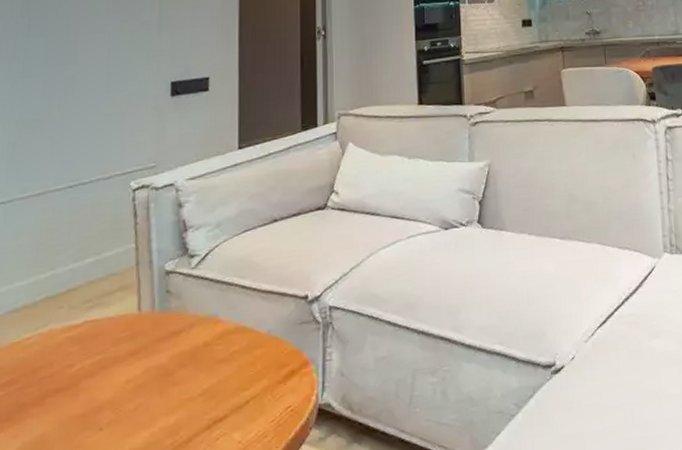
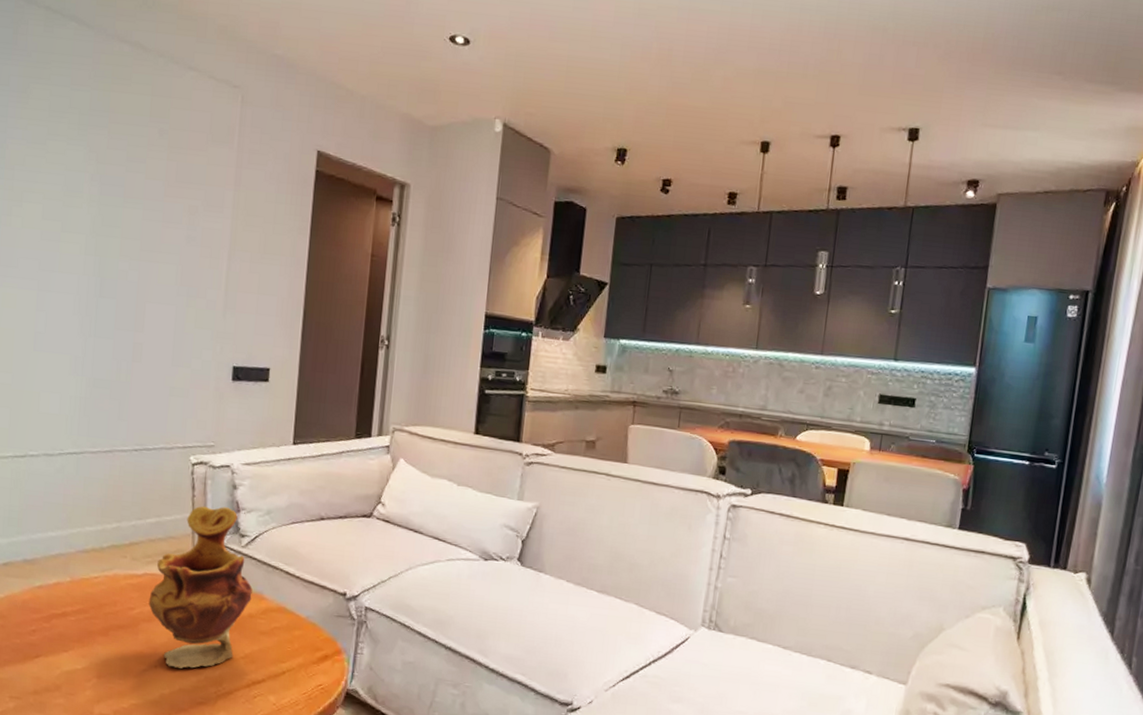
vase: none [90,228,206,426] -> present [148,506,253,669]

